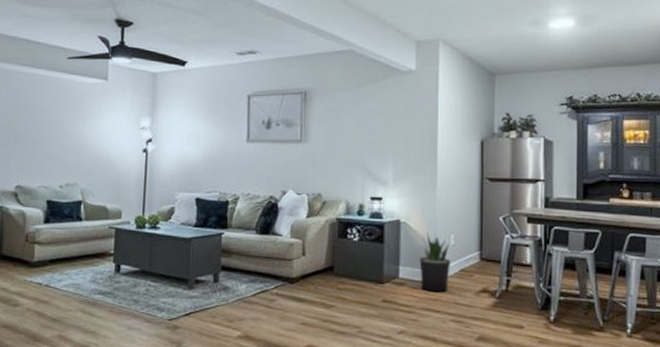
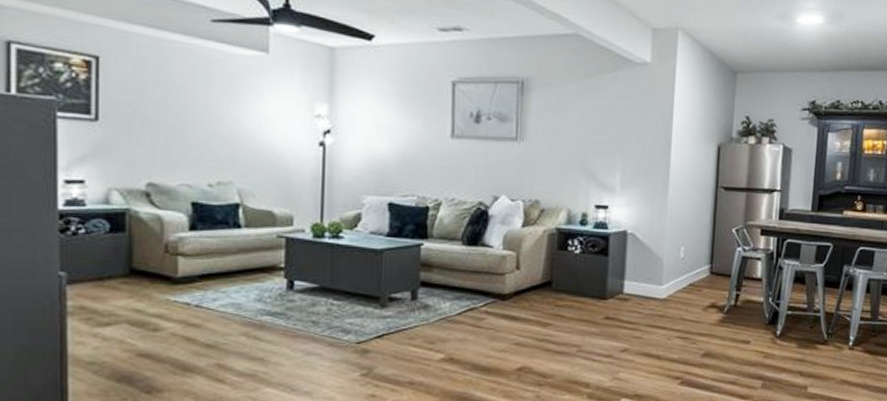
planter: present [419,233,451,293] -> none [646,246,680,308]

